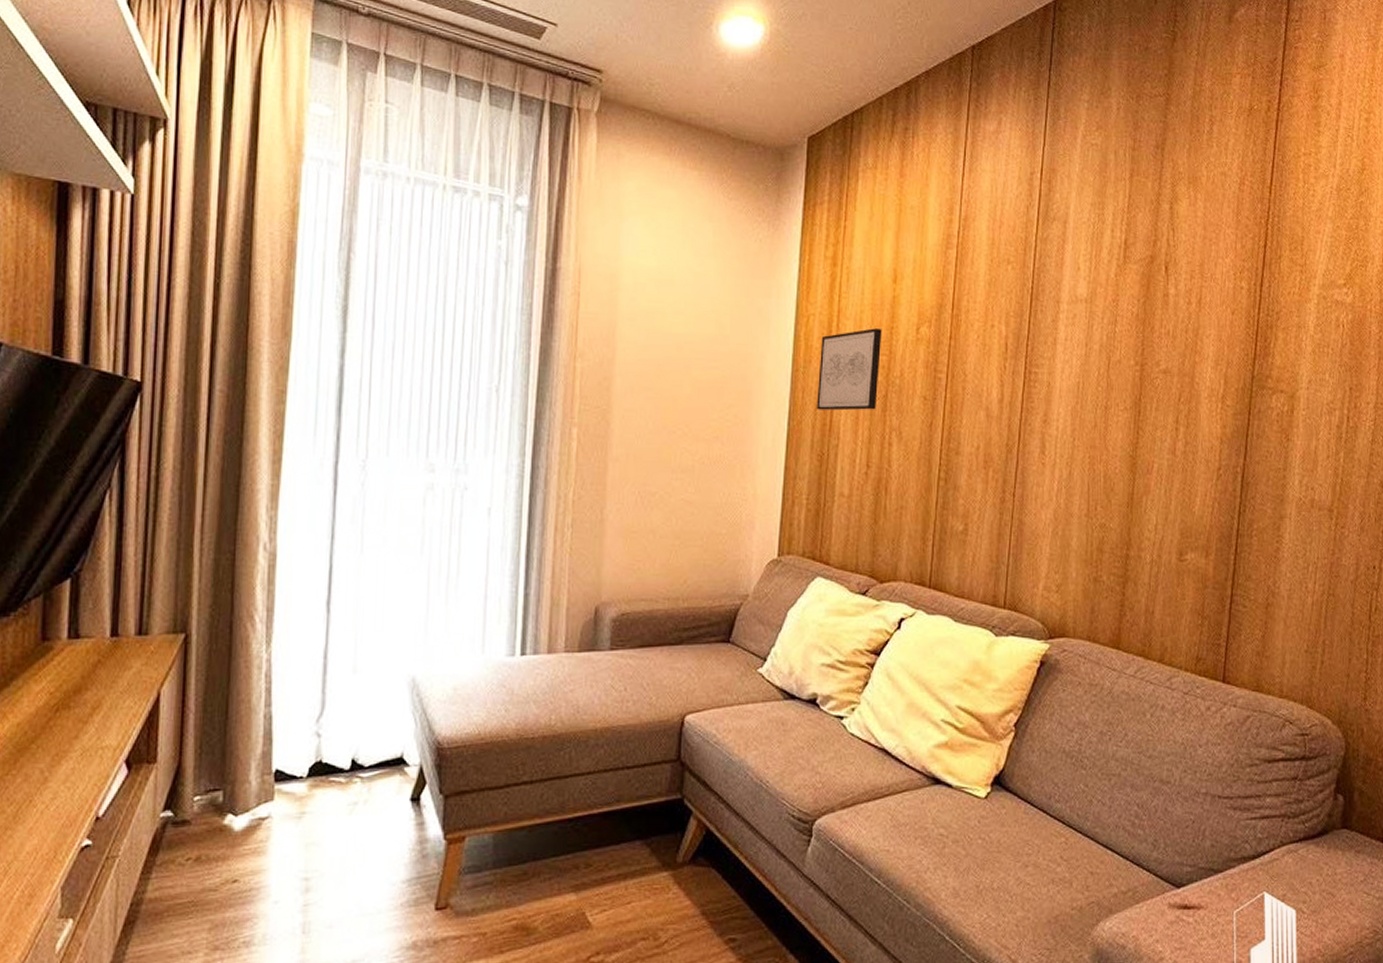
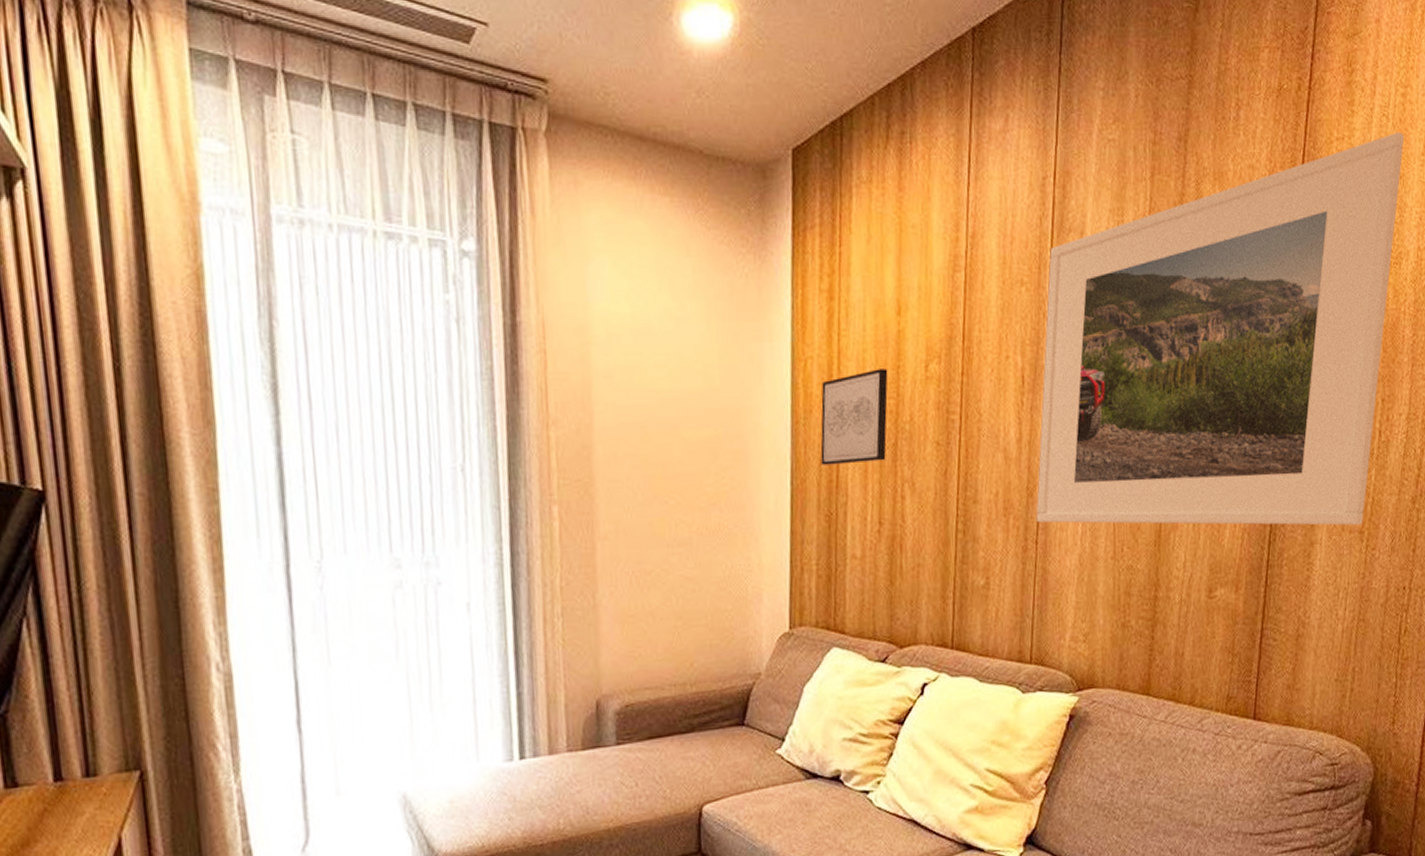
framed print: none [1014,151,1369,503] -> present [1036,132,1405,526]

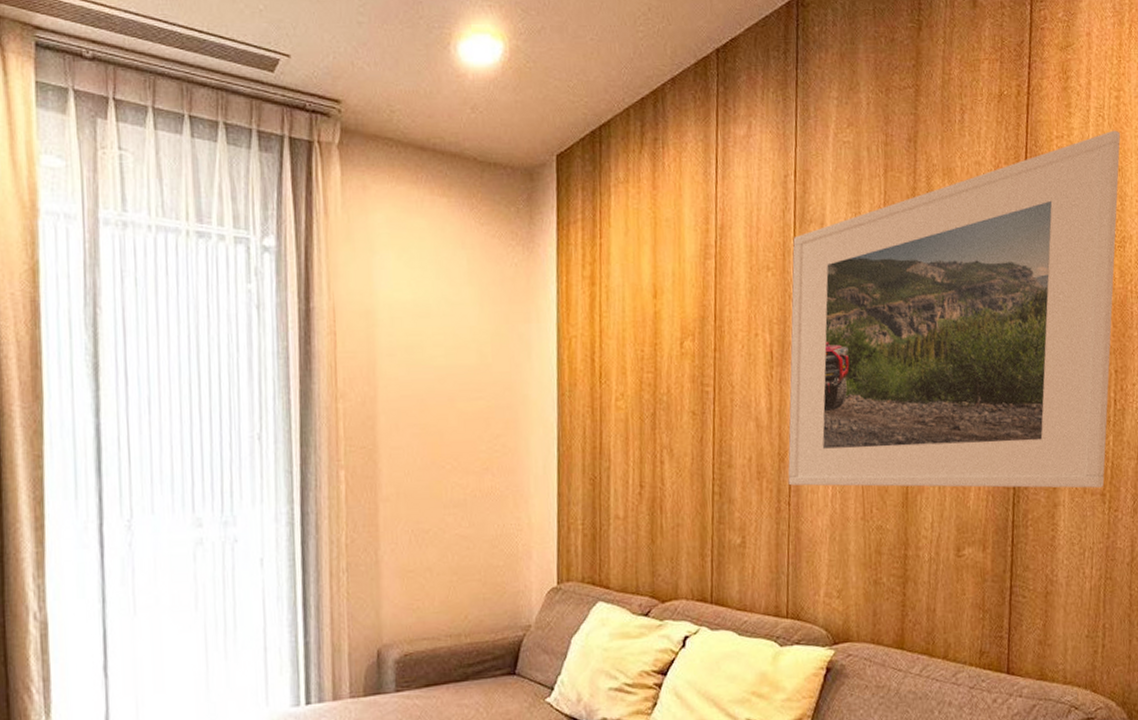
wall art: present [820,369,888,465] -> none [584,346,647,433]

